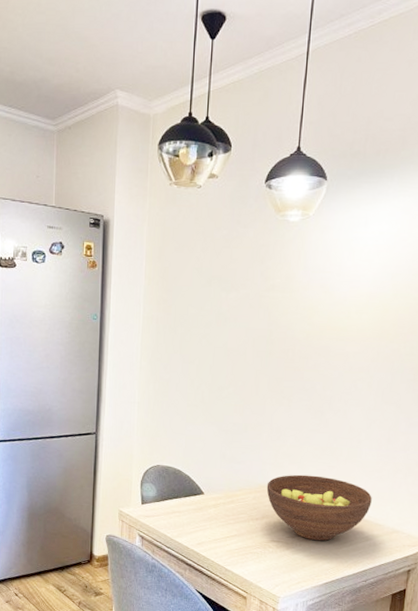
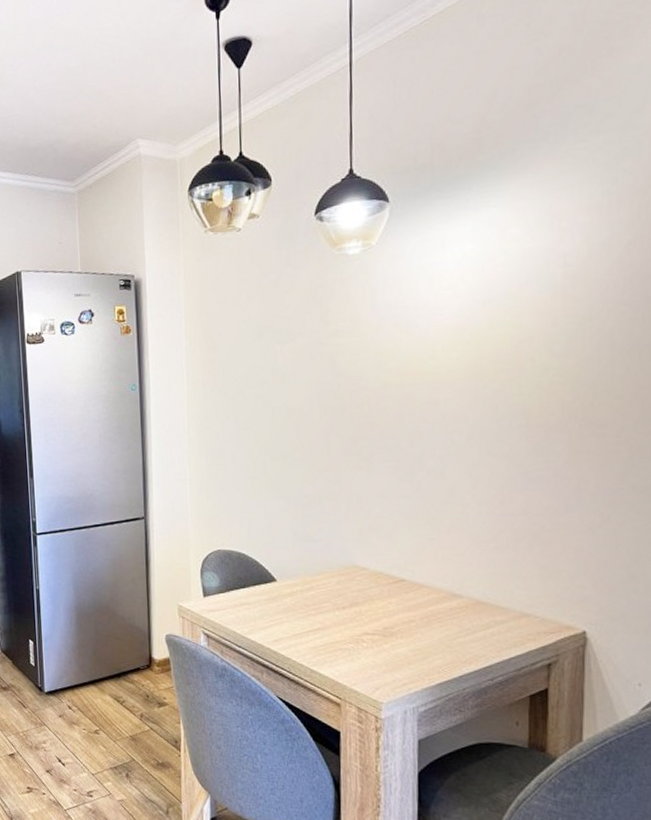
fruit bowl: present [266,474,372,541] -> none [352,551,489,631]

